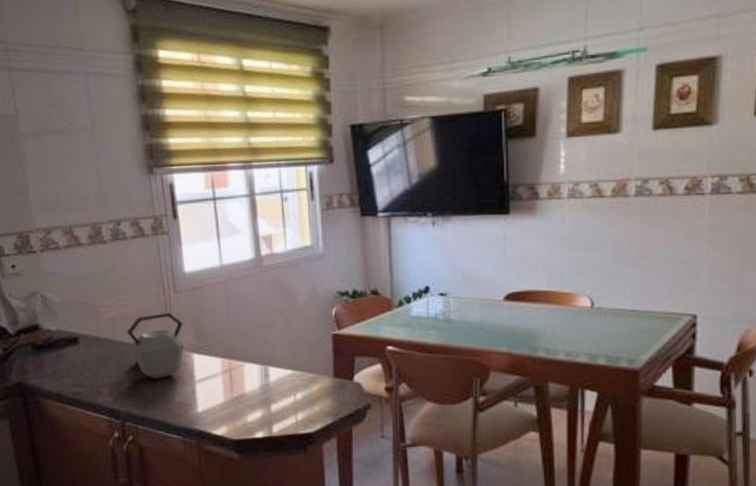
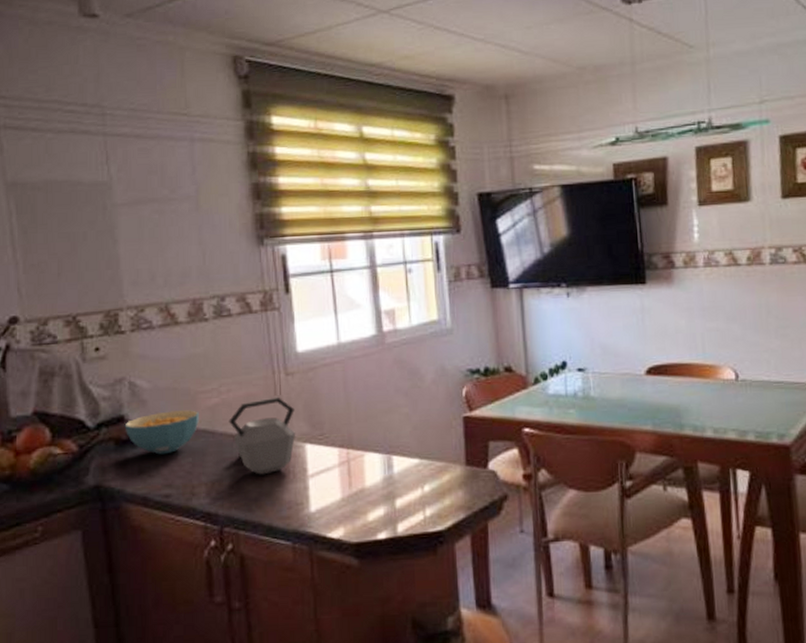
cereal bowl: none [39,320,102,359] -> present [124,409,199,455]

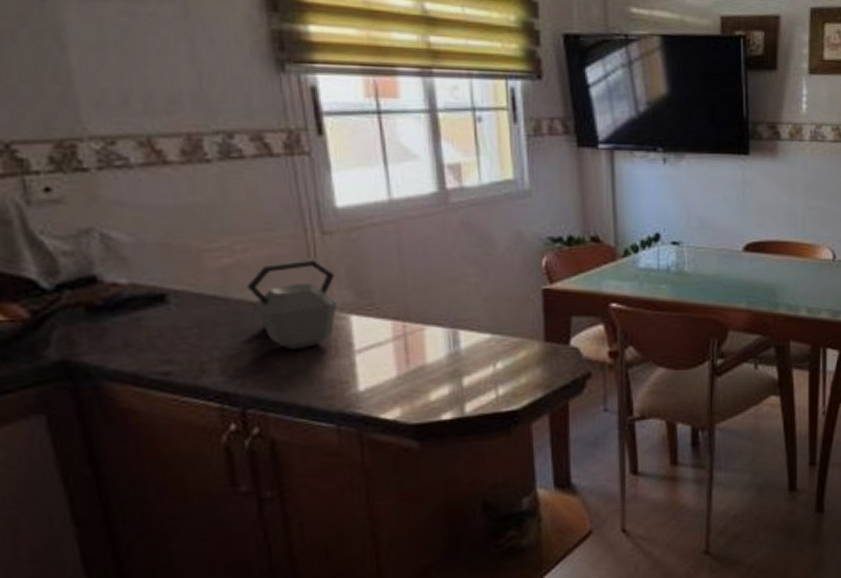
cereal bowl: present [124,409,199,455] -> none [98,270,206,325]

